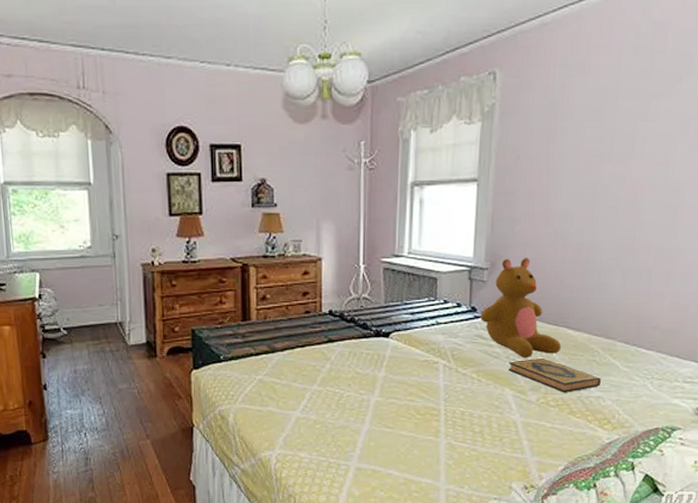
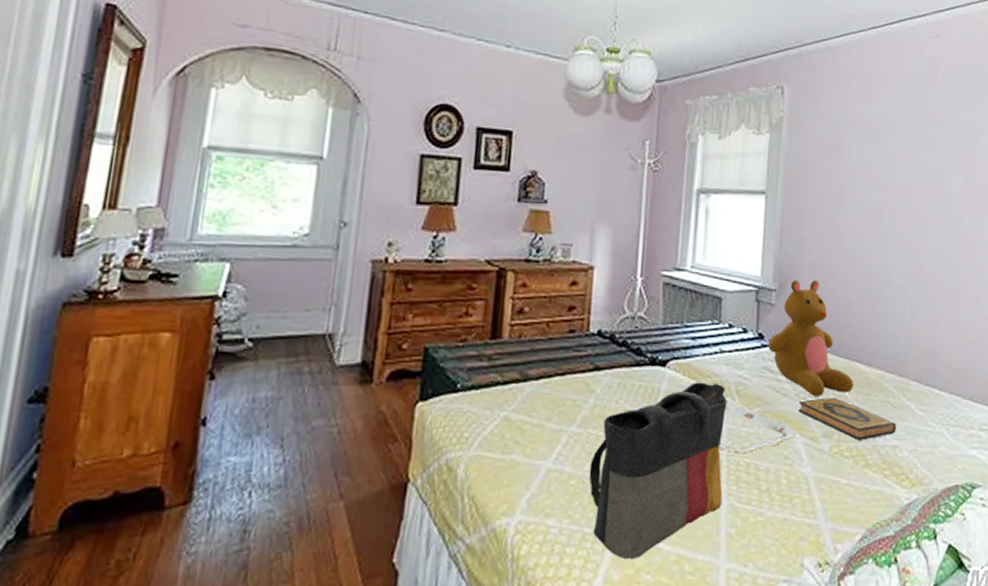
tote bag: none [330,349,444,481] -> present [589,382,727,560]
serving tray: none [437,363,506,405] -> present [719,401,796,454]

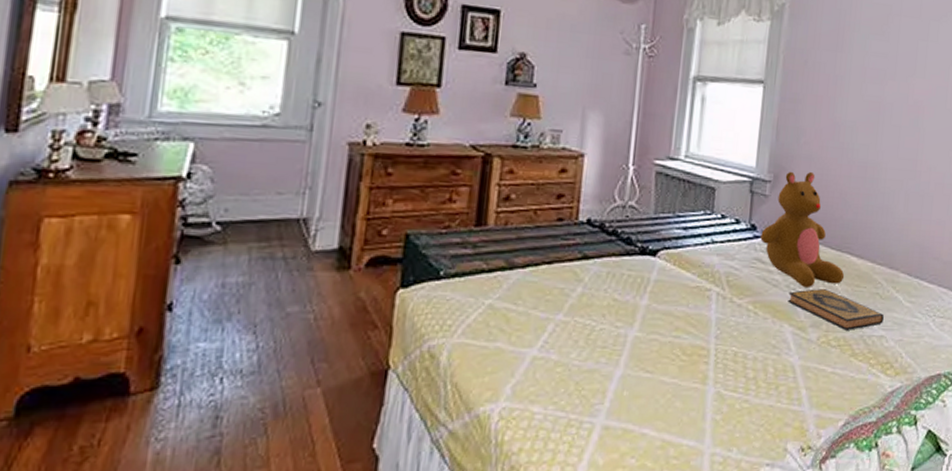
tote bag: present [589,382,727,560] -> none [575,272,717,445]
serving tray: present [719,401,796,454] -> none [707,291,784,343]

